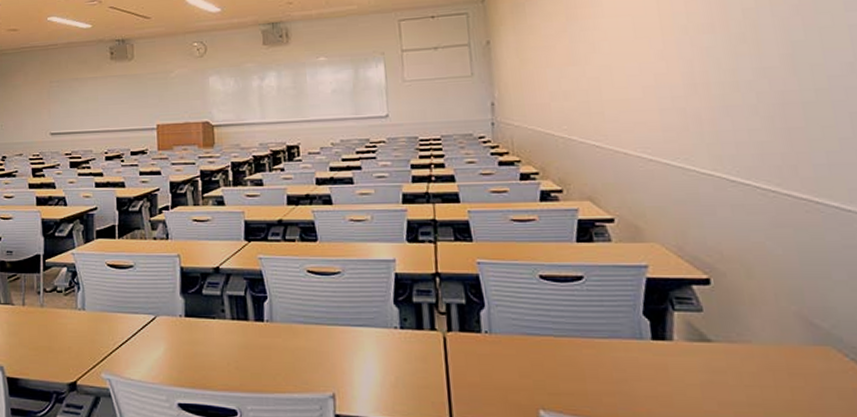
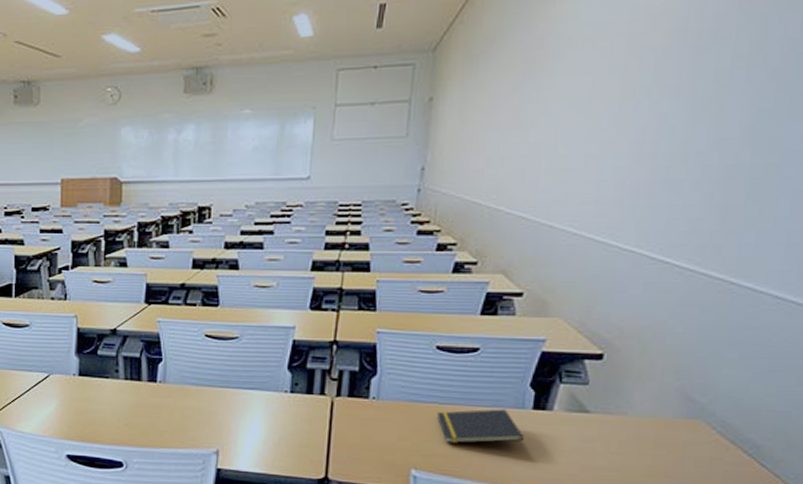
notepad: none [553,340,651,379] -> present [436,409,525,443]

